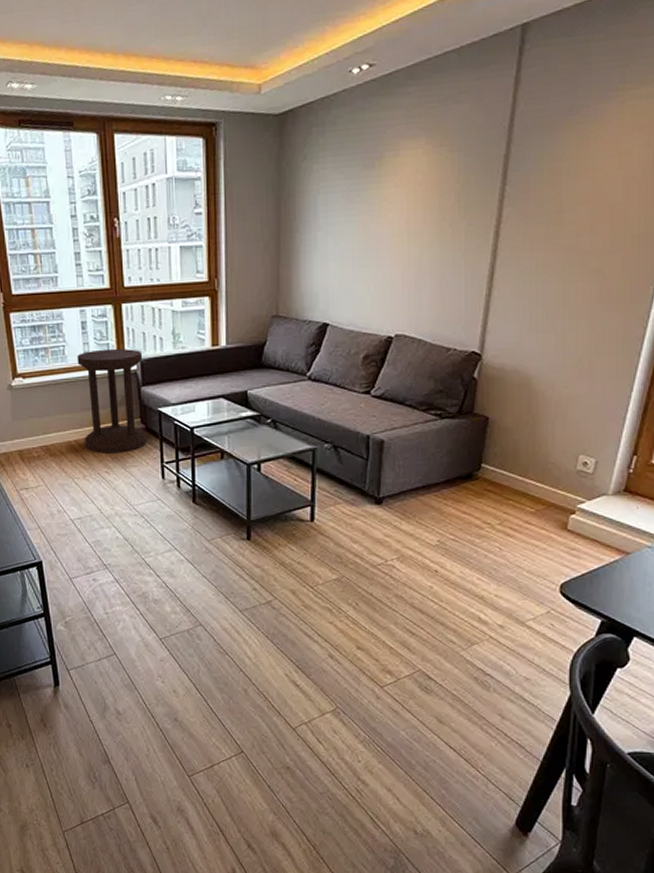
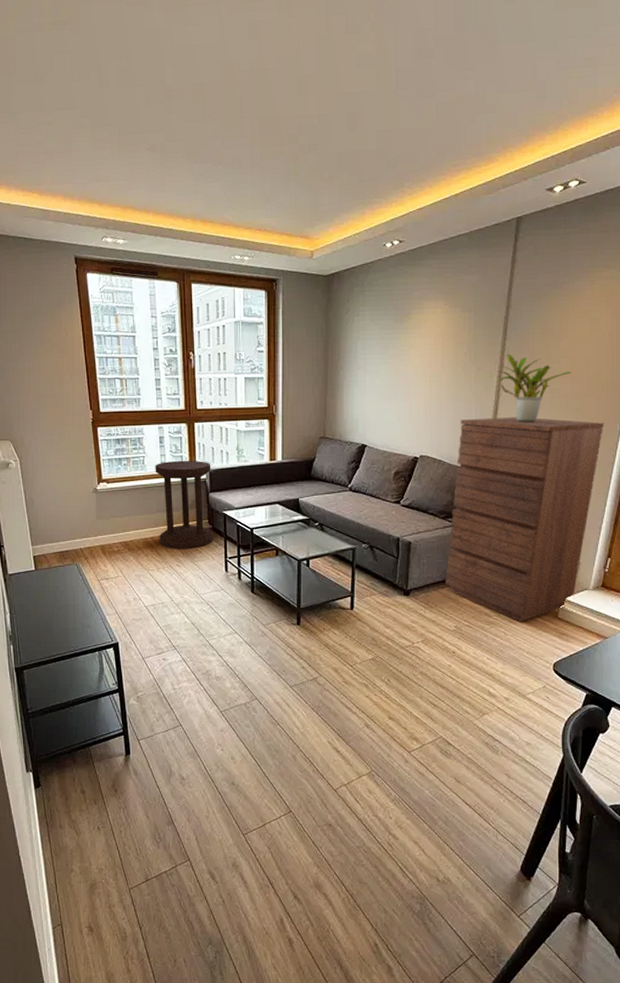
dresser: none [426,282,635,536] -> present [445,417,606,623]
potted plant: none [495,203,591,290] -> present [498,354,572,423]

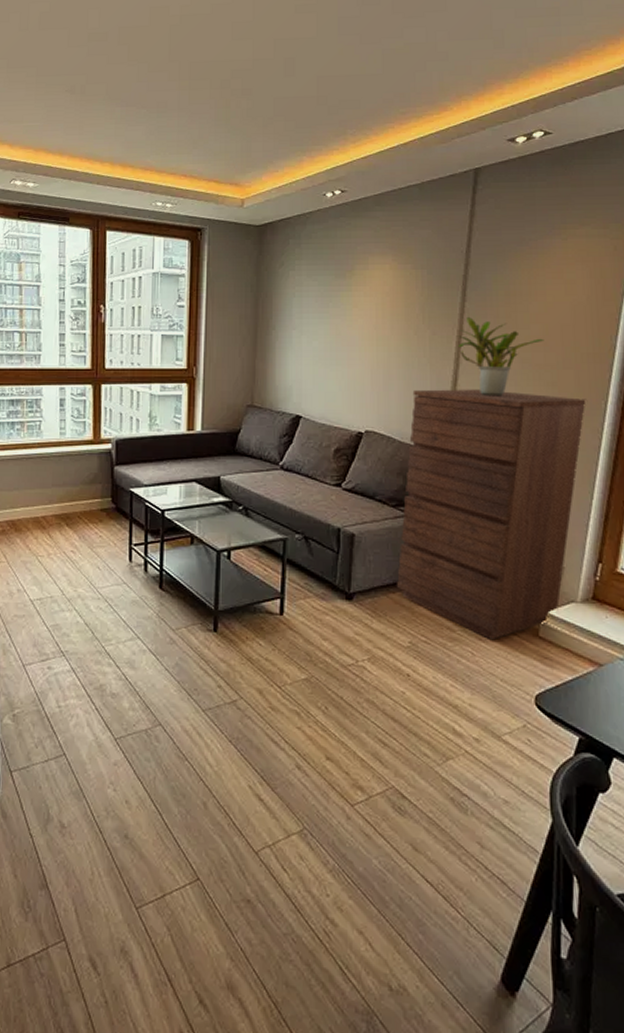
side table: present [155,460,214,549] -> none [52,426,118,532]

